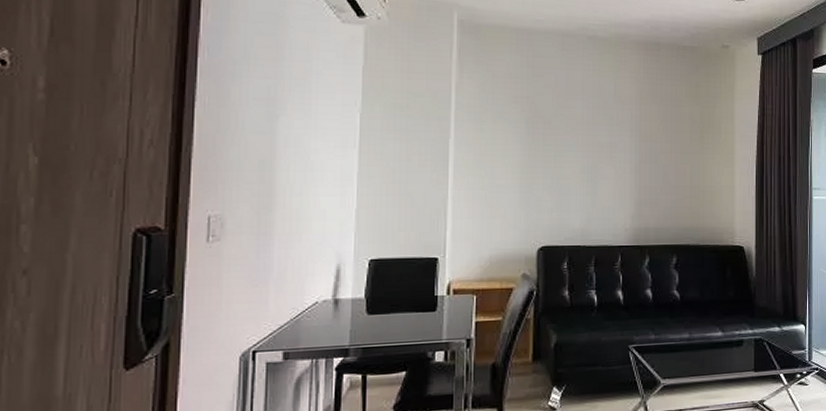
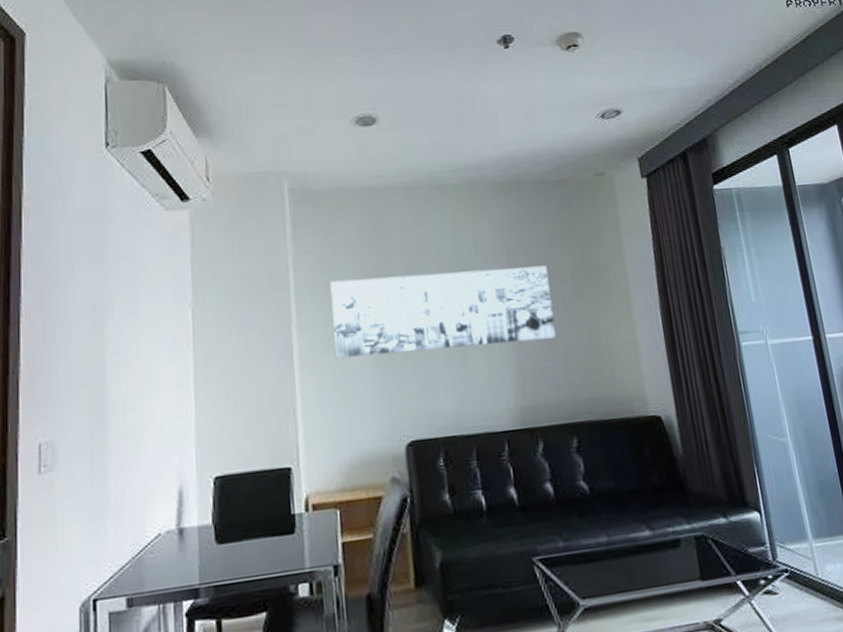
wall art: none [485,106,671,176] -> present [330,265,556,359]

